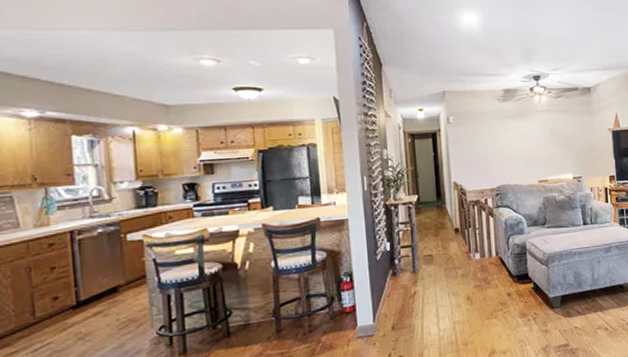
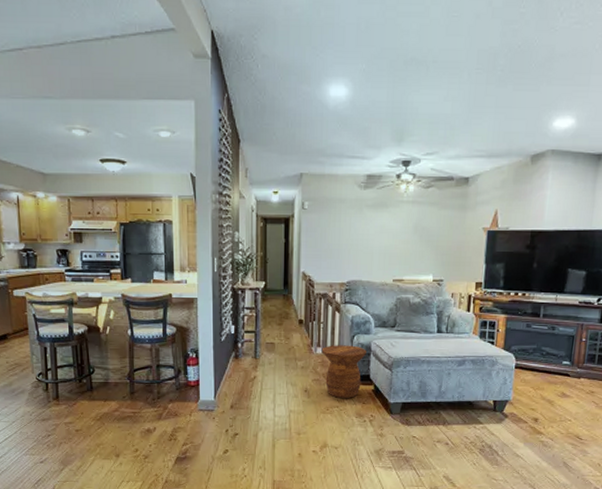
side table: none [480,247,523,301] -> present [321,345,366,399]

